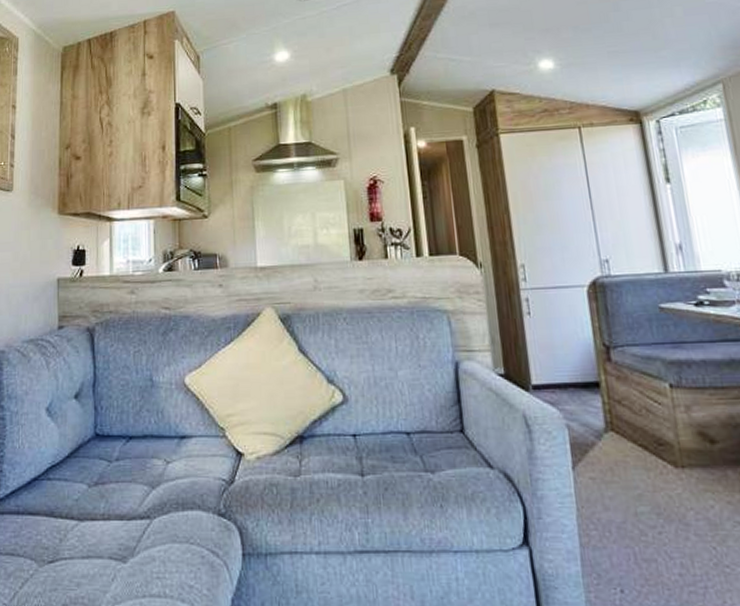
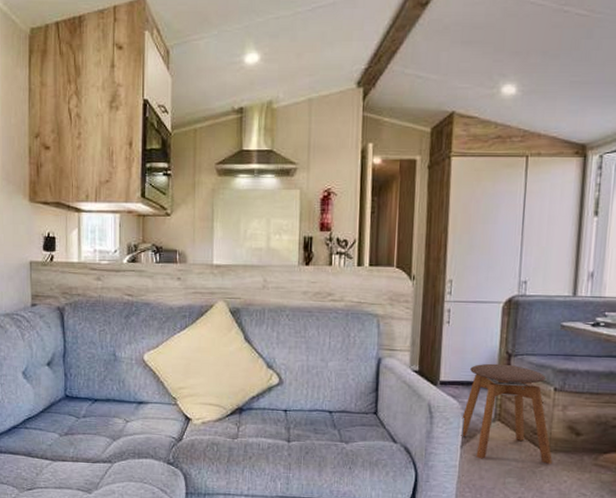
stool: none [565,358,691,484] -> present [461,363,553,464]

